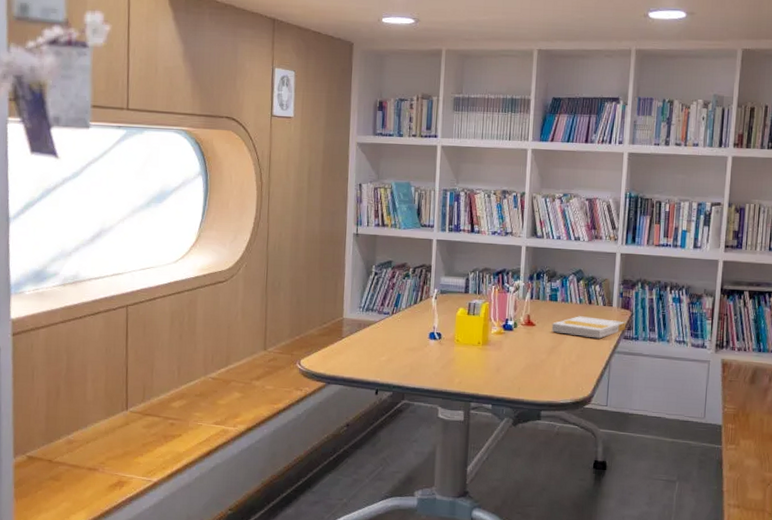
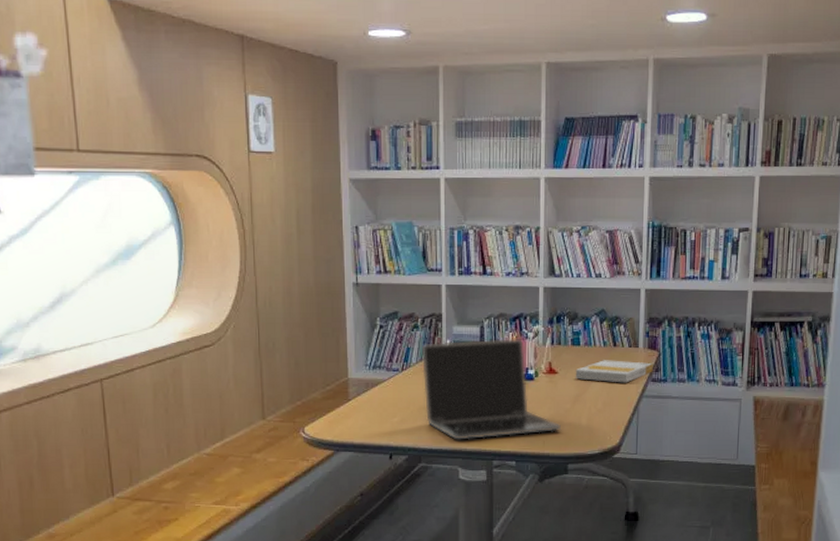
laptop: none [410,290,536,382] -> present [421,338,561,440]

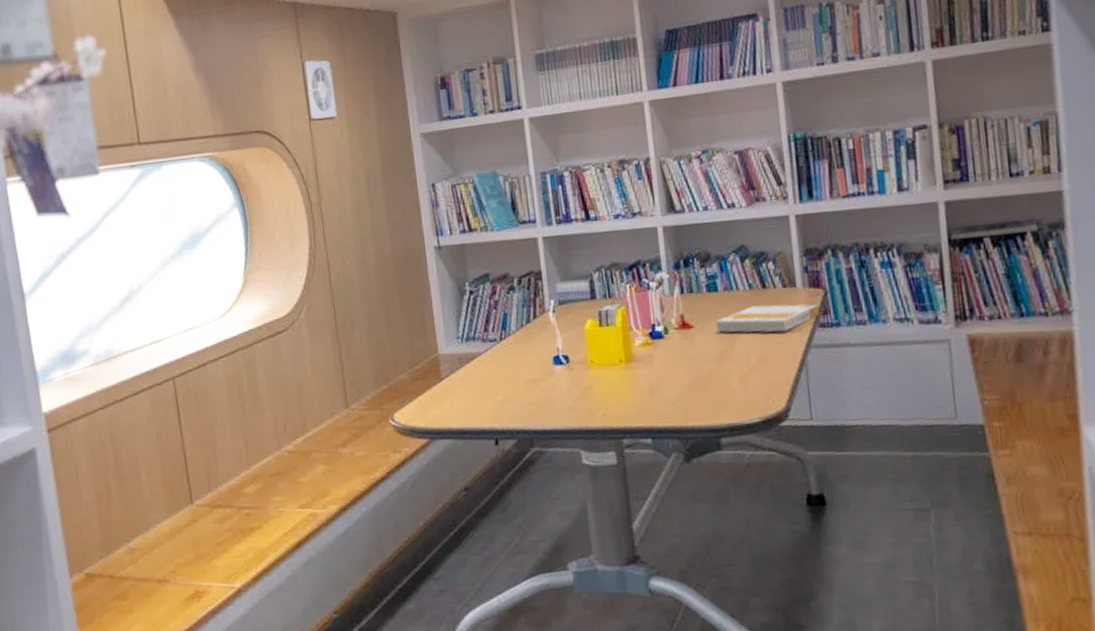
laptop: present [421,338,561,440] -> none [521,289,706,417]

